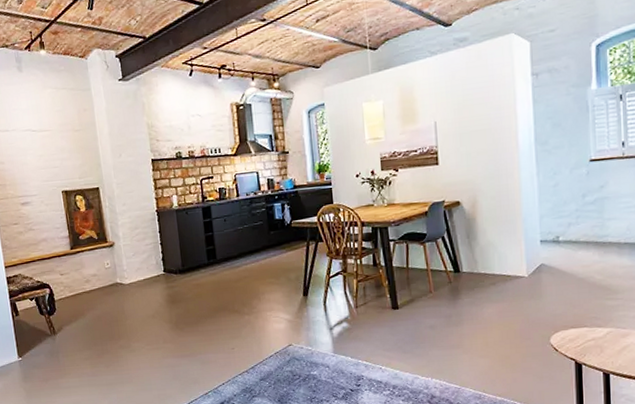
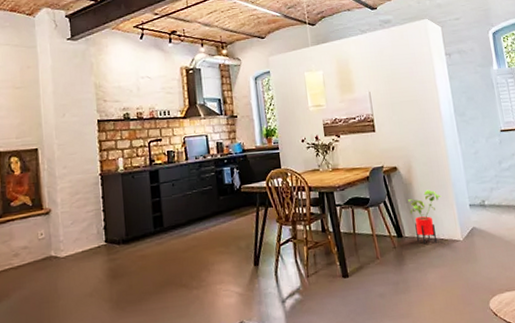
house plant: none [470,225,509,279] -> present [408,189,442,243]

